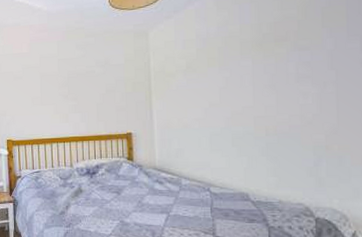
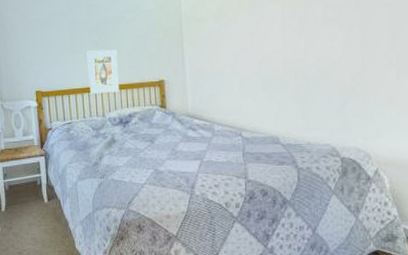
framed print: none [57,102,87,145] -> present [87,49,119,95]

